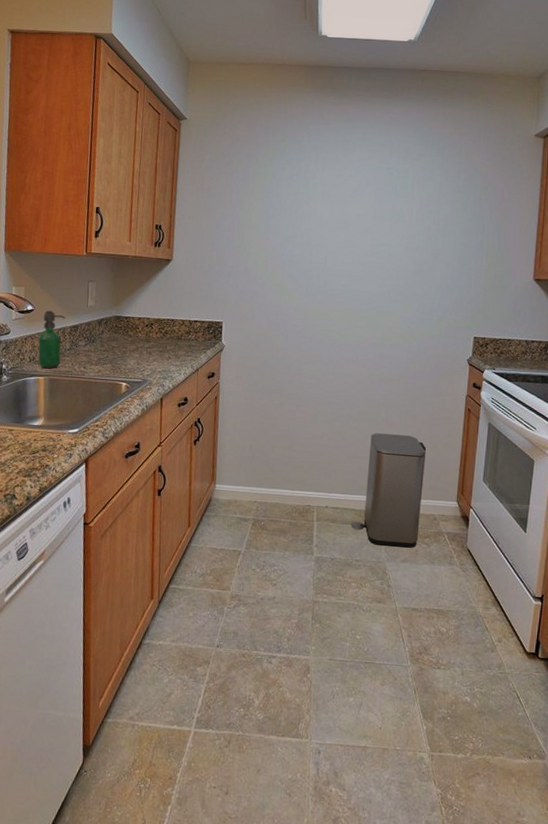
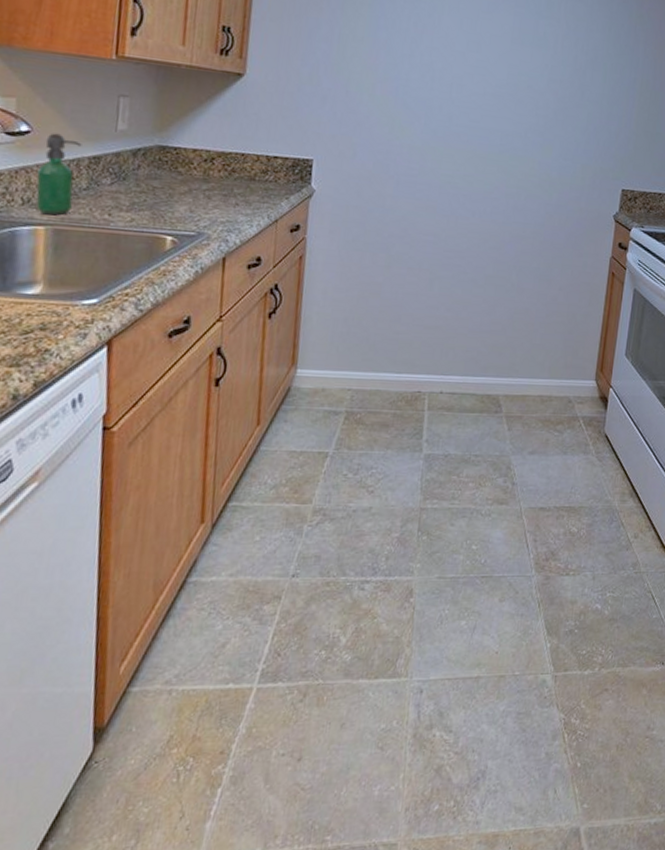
pedal bin: present [351,433,427,548] -> none [470,301,563,437]

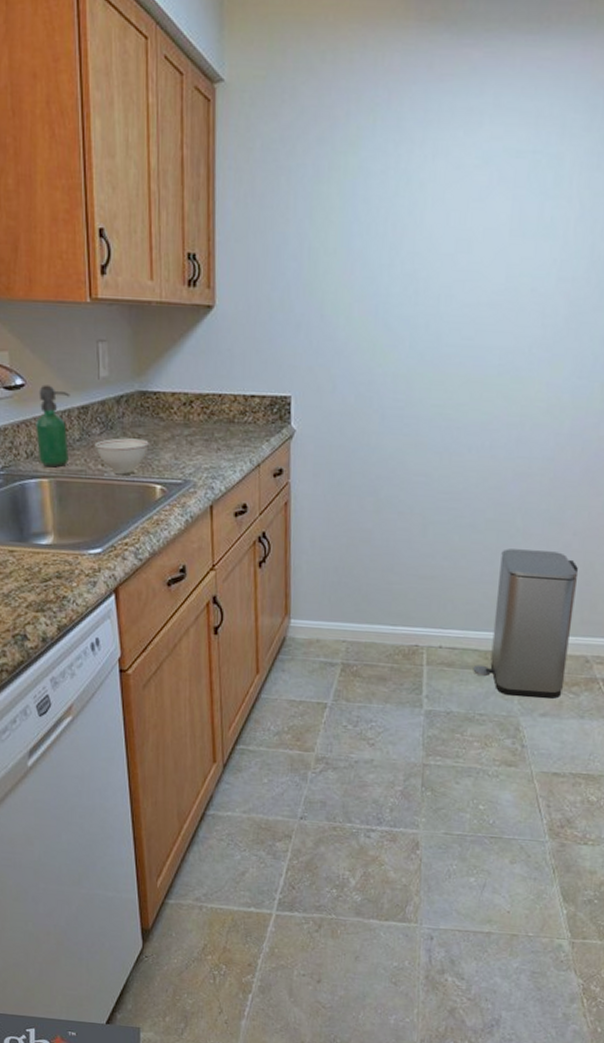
bowl: none [102,189,164,226] -> present [94,438,149,475]
pedal bin: none [470,301,563,437] -> present [473,548,579,699]

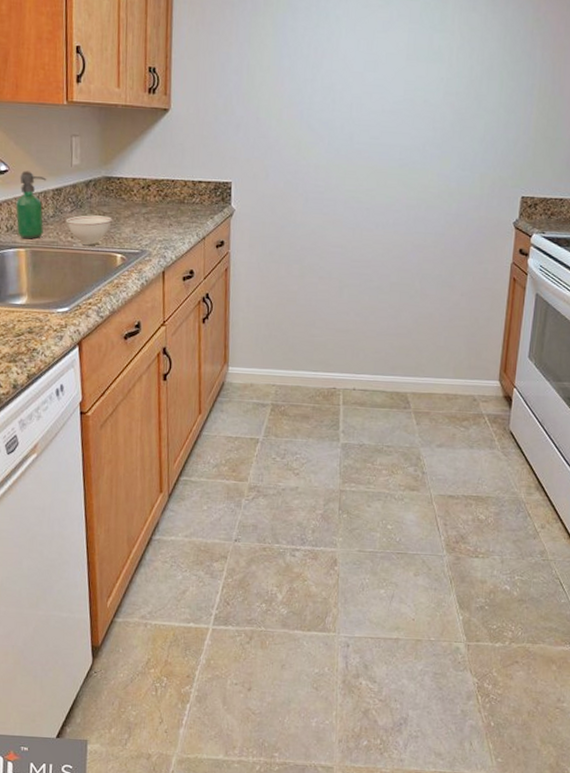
pedal bin: present [473,548,579,699] -> none [381,307,466,432]

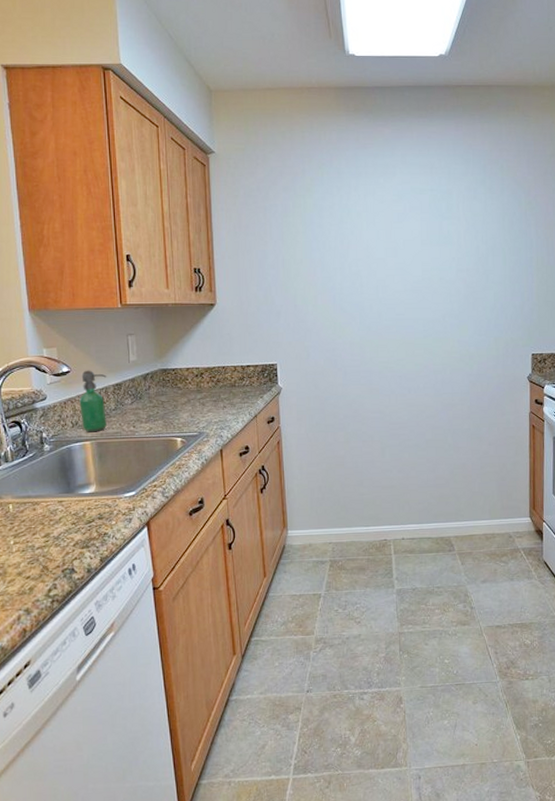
bowl: present [65,215,112,246] -> none [127,404,170,433]

